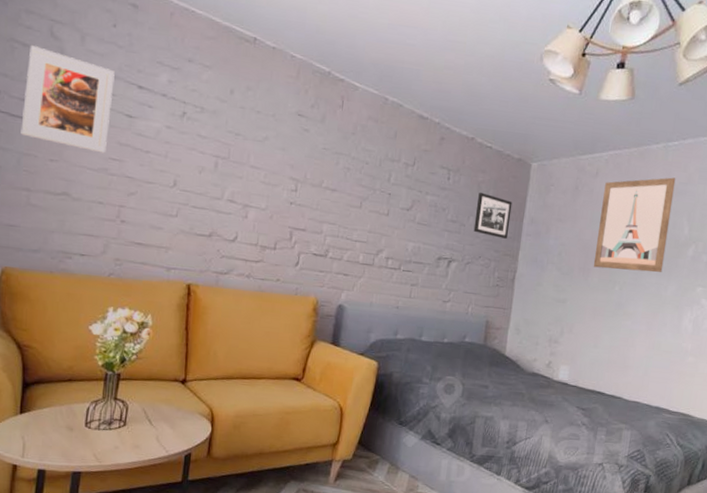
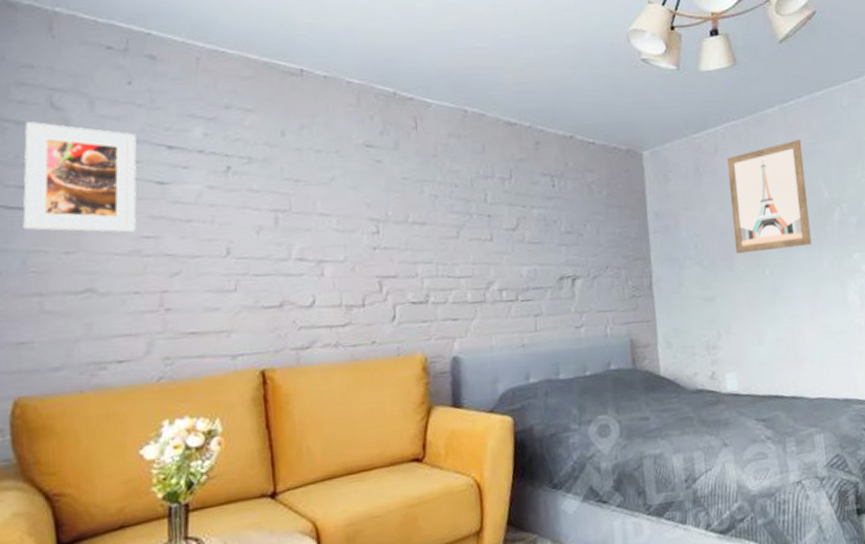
picture frame: present [473,192,513,239] -> none [591,194,634,242]

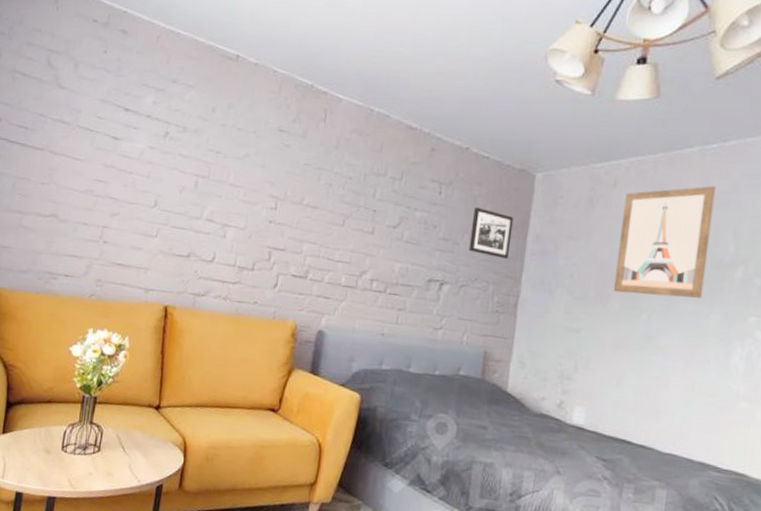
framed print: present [23,121,137,233] -> none [17,74,104,175]
picture frame: none [591,194,634,242] -> present [468,206,514,259]

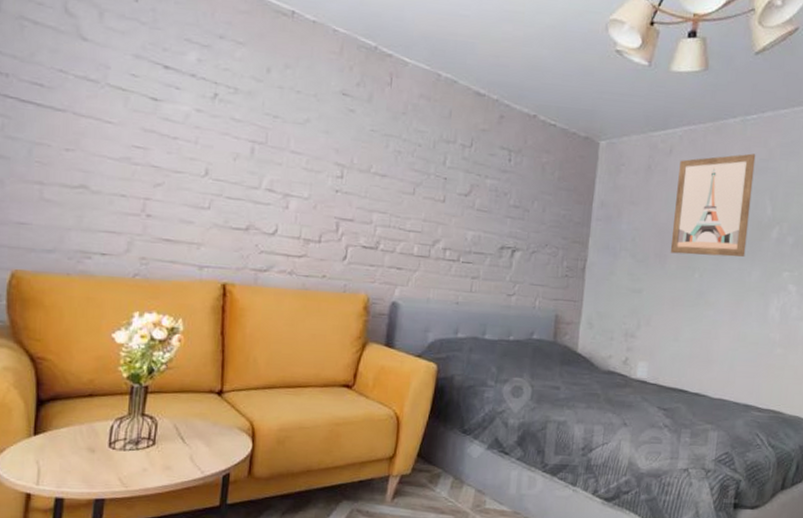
picture frame: present [468,206,514,259] -> none [538,174,580,224]

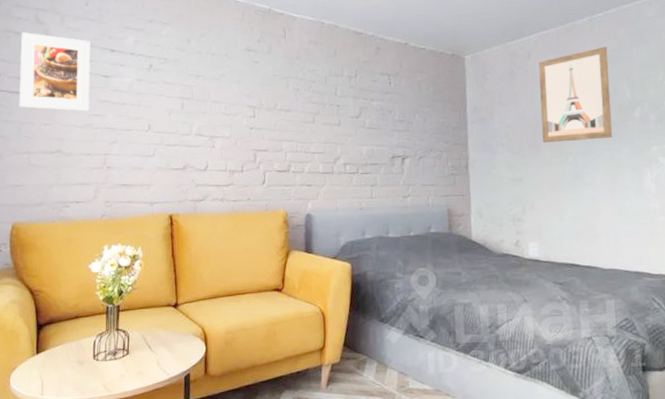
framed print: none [32,22,137,141] -> present [19,31,91,112]

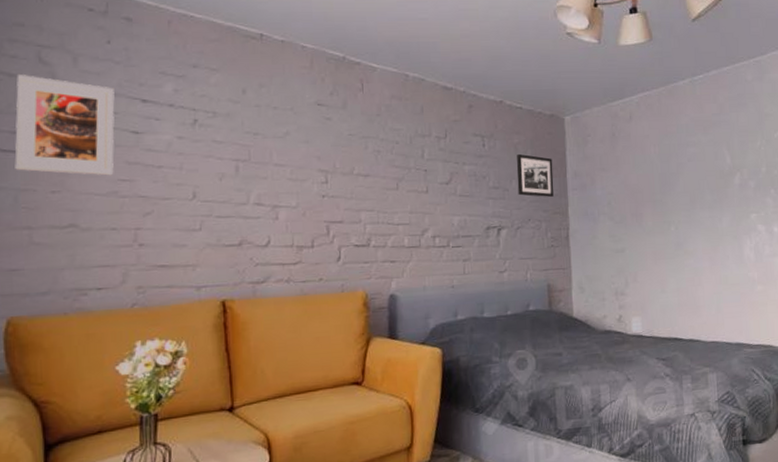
picture frame: none [420,90,455,130] -> present [516,153,554,197]
wall art: present [539,46,613,143] -> none [640,110,714,211]

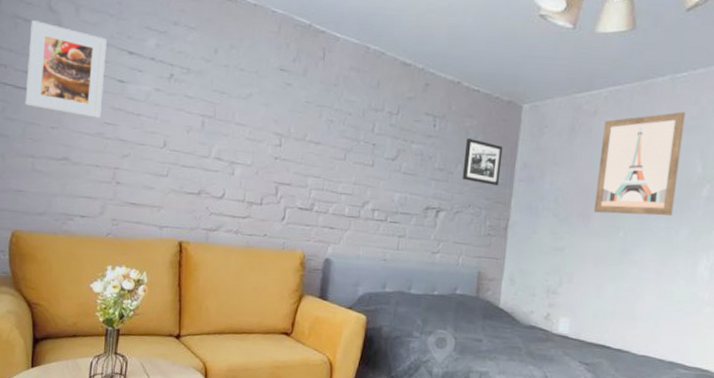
wall art: none [640,110,714,211] -> present [593,112,686,216]

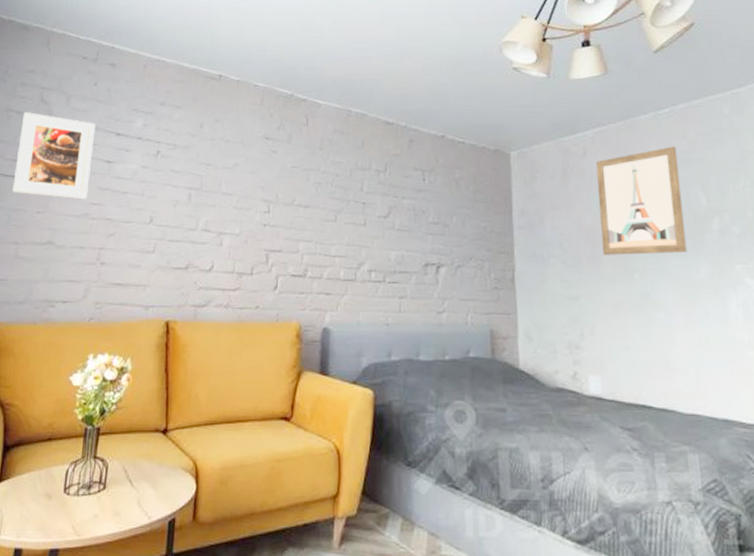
picture frame: present [462,137,503,185] -> none [458,189,498,235]

